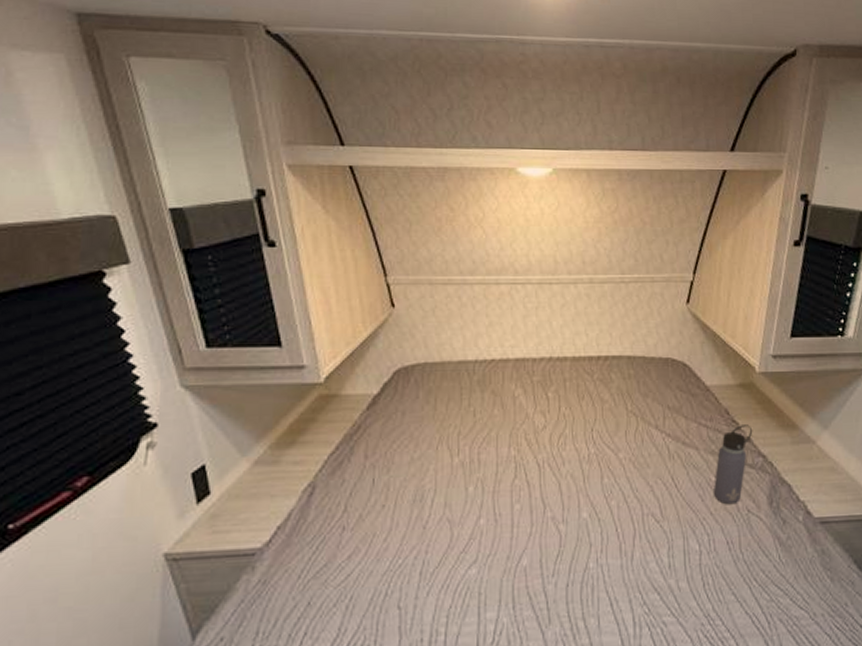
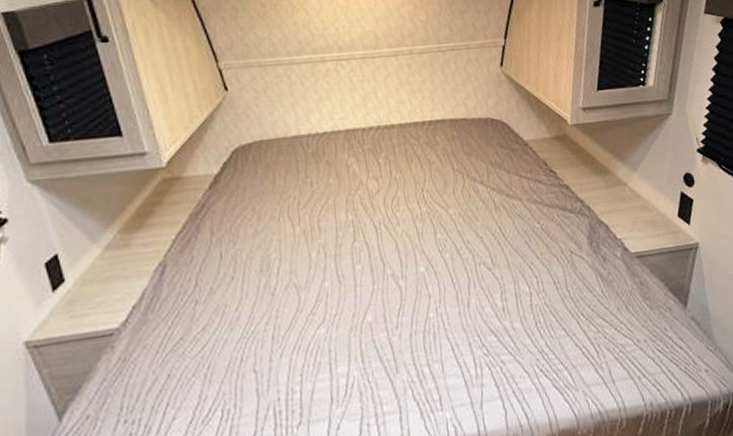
water bottle: present [714,424,753,505] -> none [538,173,570,248]

